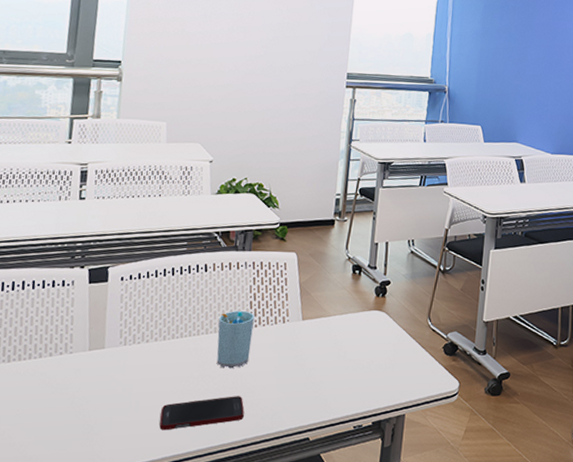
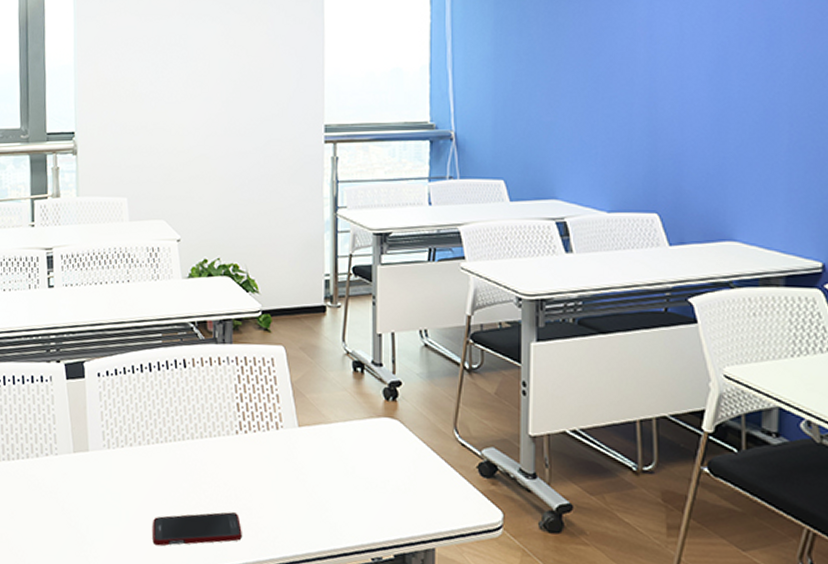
cup: present [216,310,255,369] -> none [204,413,243,481]

